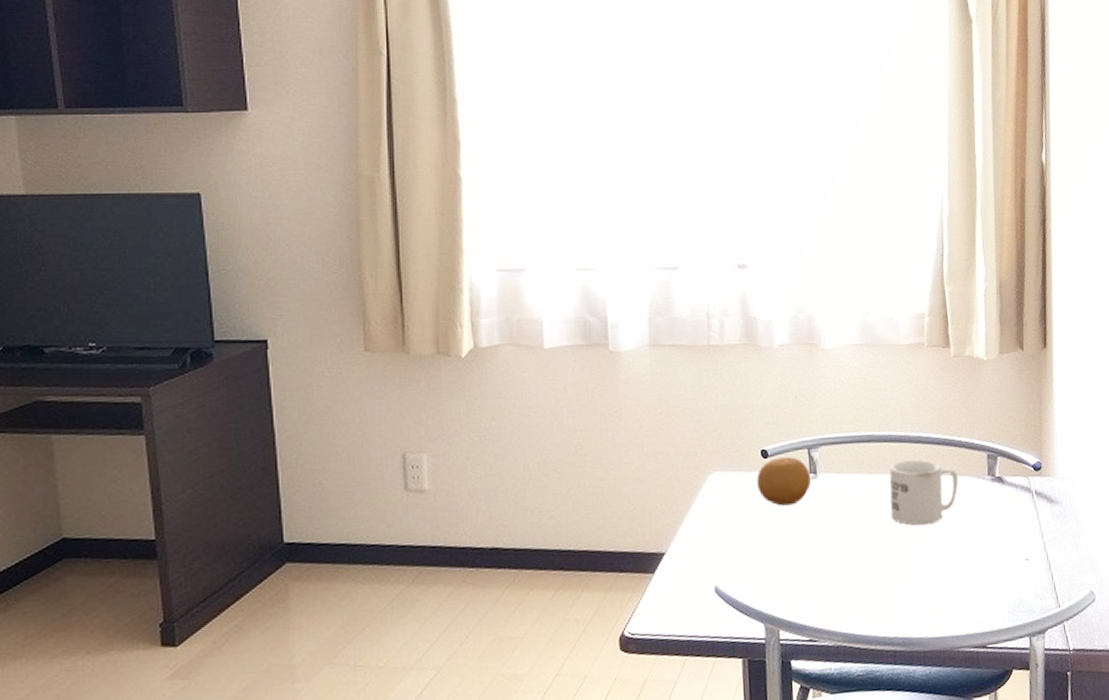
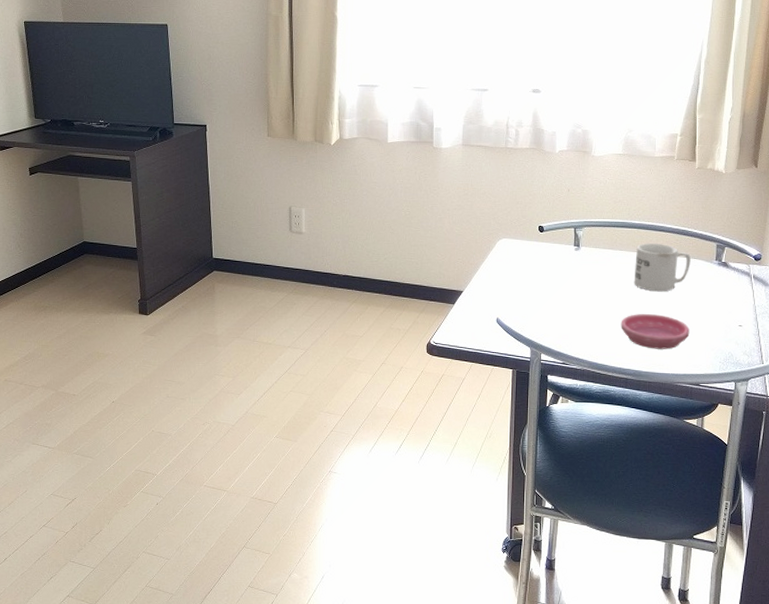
fruit: present [756,457,811,506] -> none [534,233,574,267]
saucer: none [879,556,967,605] -> present [621,314,690,349]

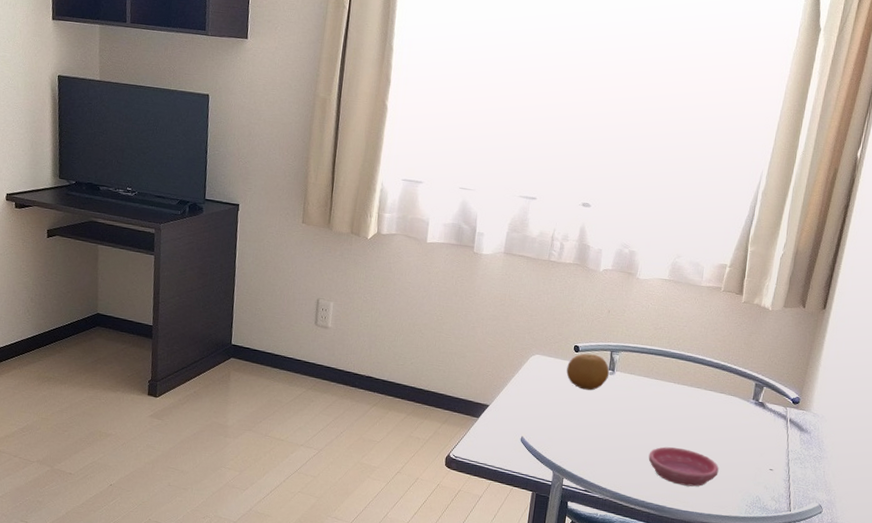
fruit: none [534,233,574,267] -> present [566,353,609,391]
mug: present [634,243,691,292] -> none [666,374,728,427]

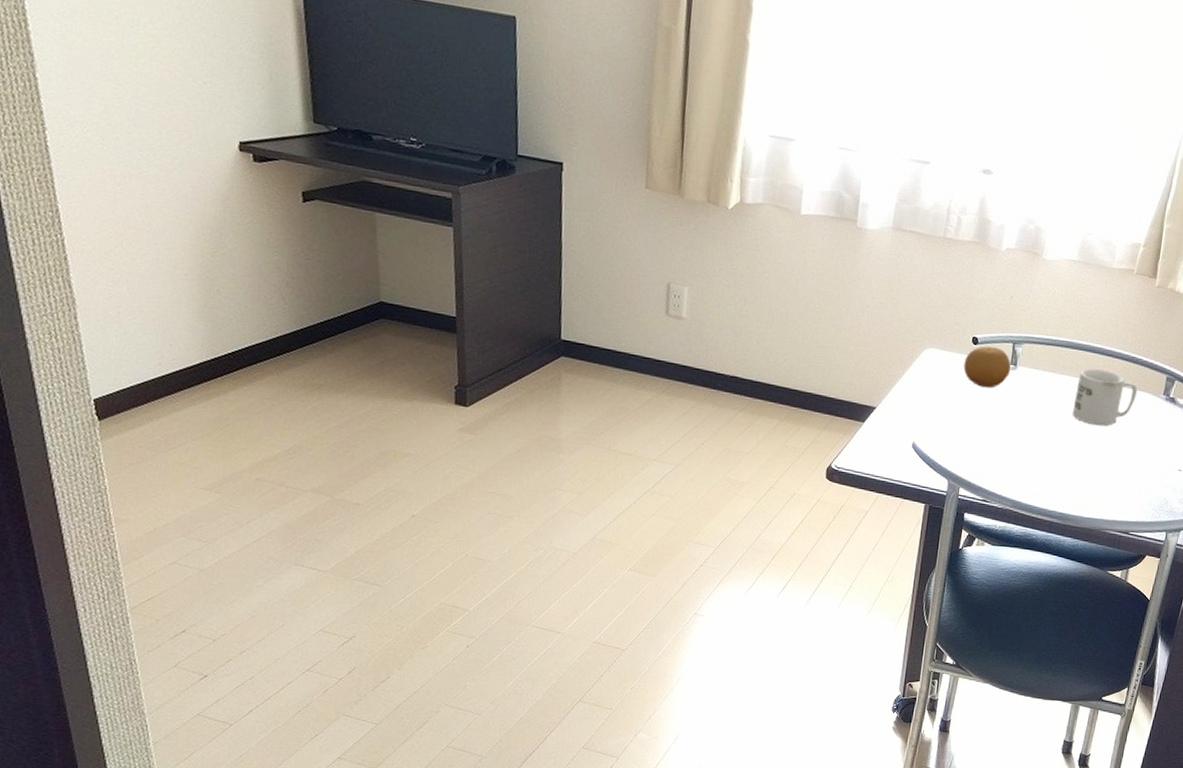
saucer: present [648,447,719,487] -> none [1052,449,1126,492]
mug: none [666,374,728,427] -> present [1072,368,1137,426]

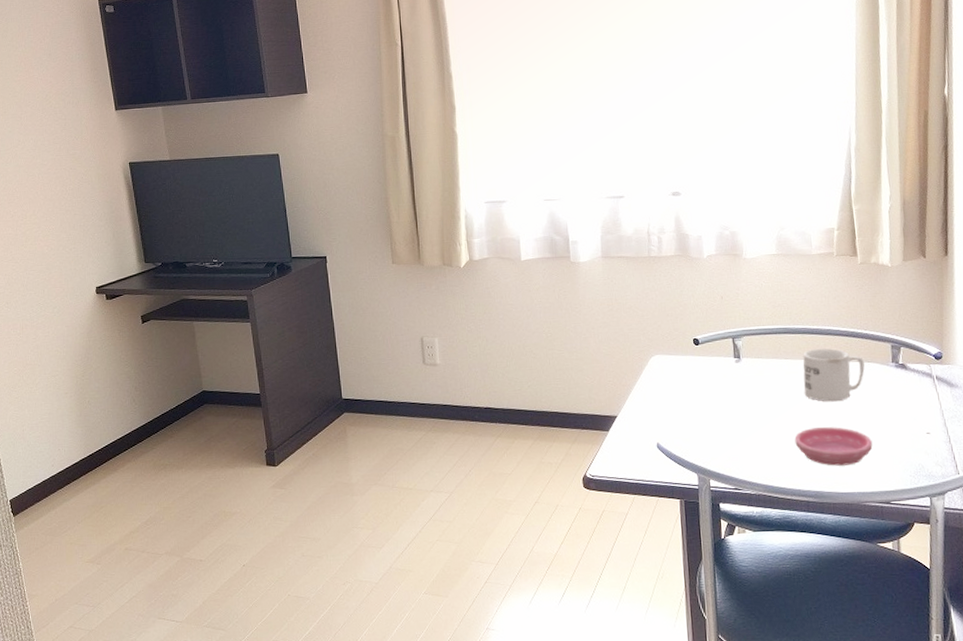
fruit: present [963,346,1011,388] -> none [690,344,735,383]
saucer: none [1052,449,1126,492] -> present [794,427,873,466]

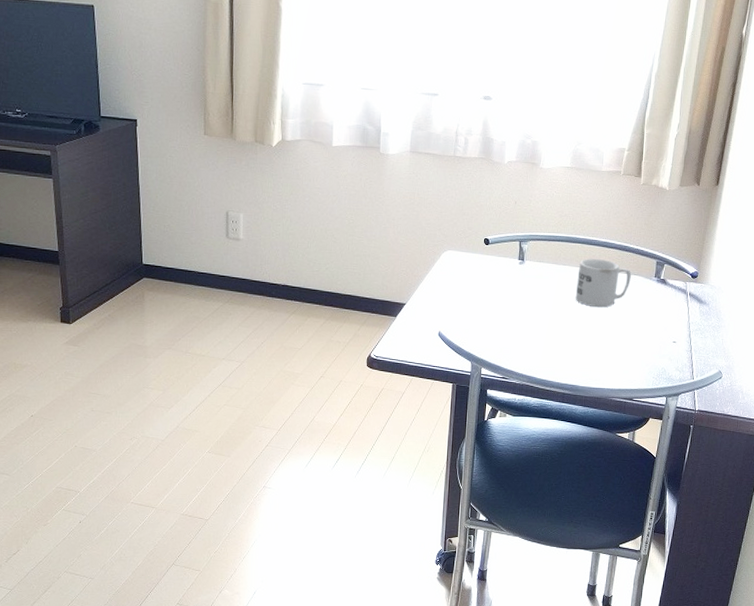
saucer: present [794,427,873,466] -> none [560,329,627,365]

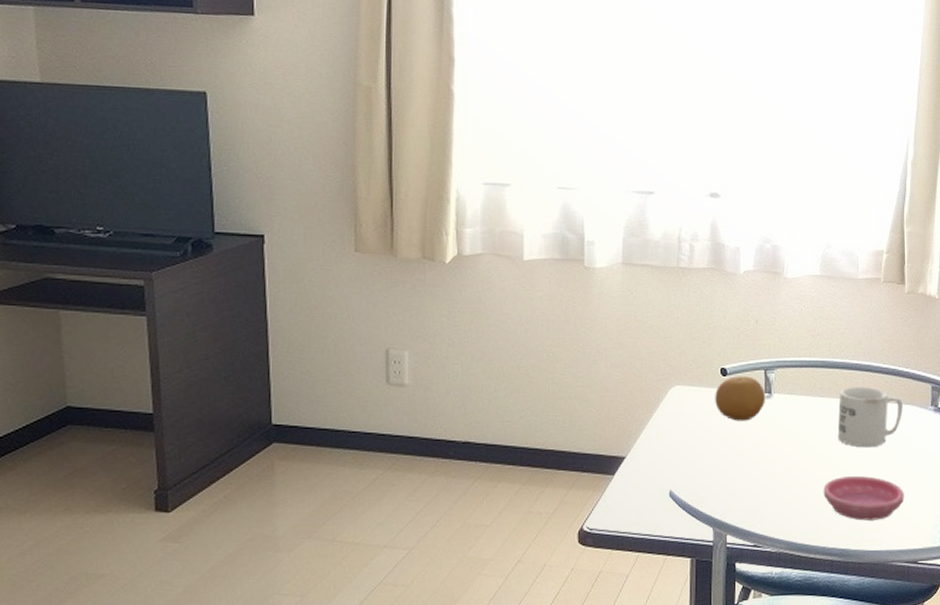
fruit: none [478,245,519,281] -> present [715,376,765,421]
saucer: none [560,329,627,365] -> present [823,476,904,521]

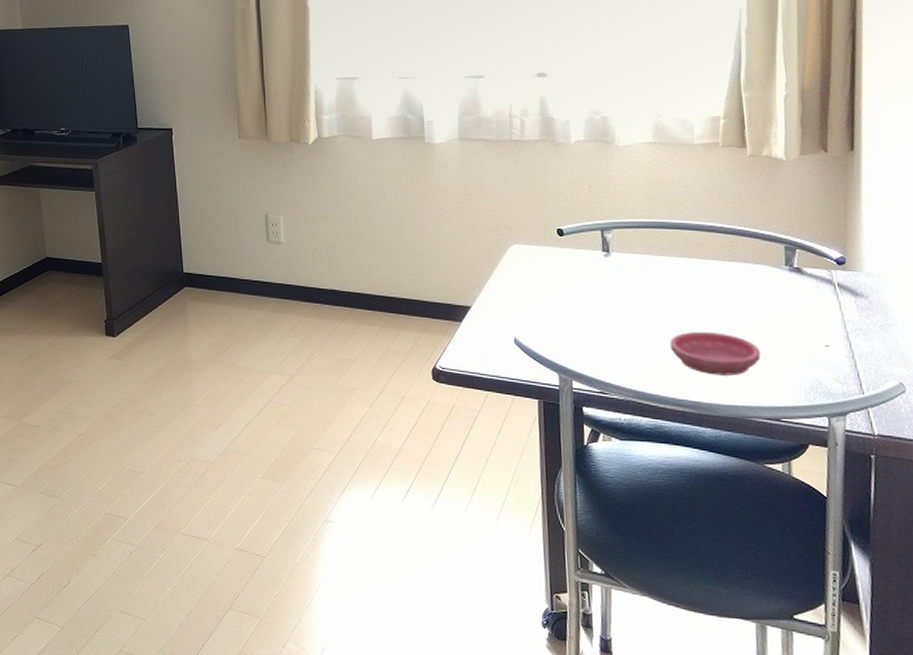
fruit: present [715,376,765,421] -> none [553,236,604,277]
mug: present [837,387,903,448] -> none [681,247,753,305]

